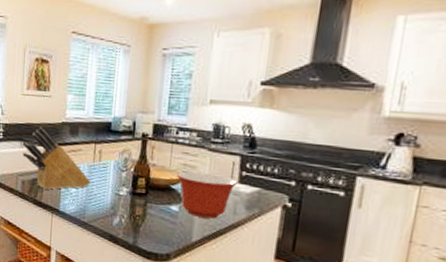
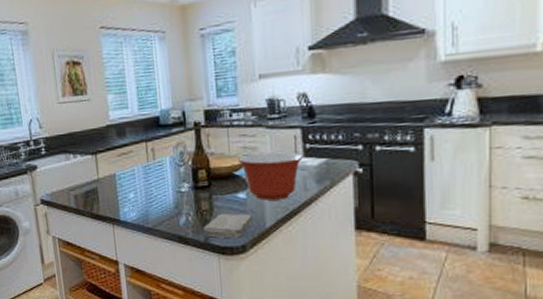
knife block: present [22,126,91,190] -> none [67,134,148,200]
washcloth: none [132,220,182,247] -> present [202,213,254,239]

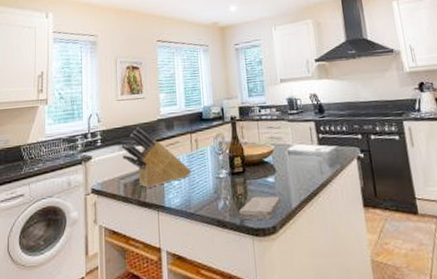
knife block: none [67,134,148,200] -> present [121,127,191,188]
mixing bowl: present [238,151,304,200] -> none [267,141,318,183]

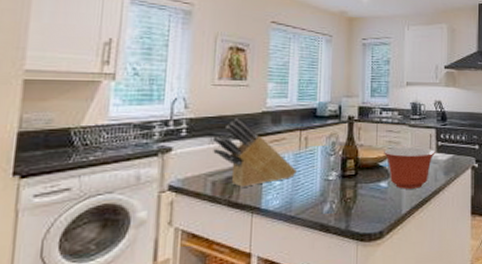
washcloth: present [238,196,282,220] -> none [344,200,392,225]
mixing bowl: none [267,141,318,183] -> present [384,147,436,189]

